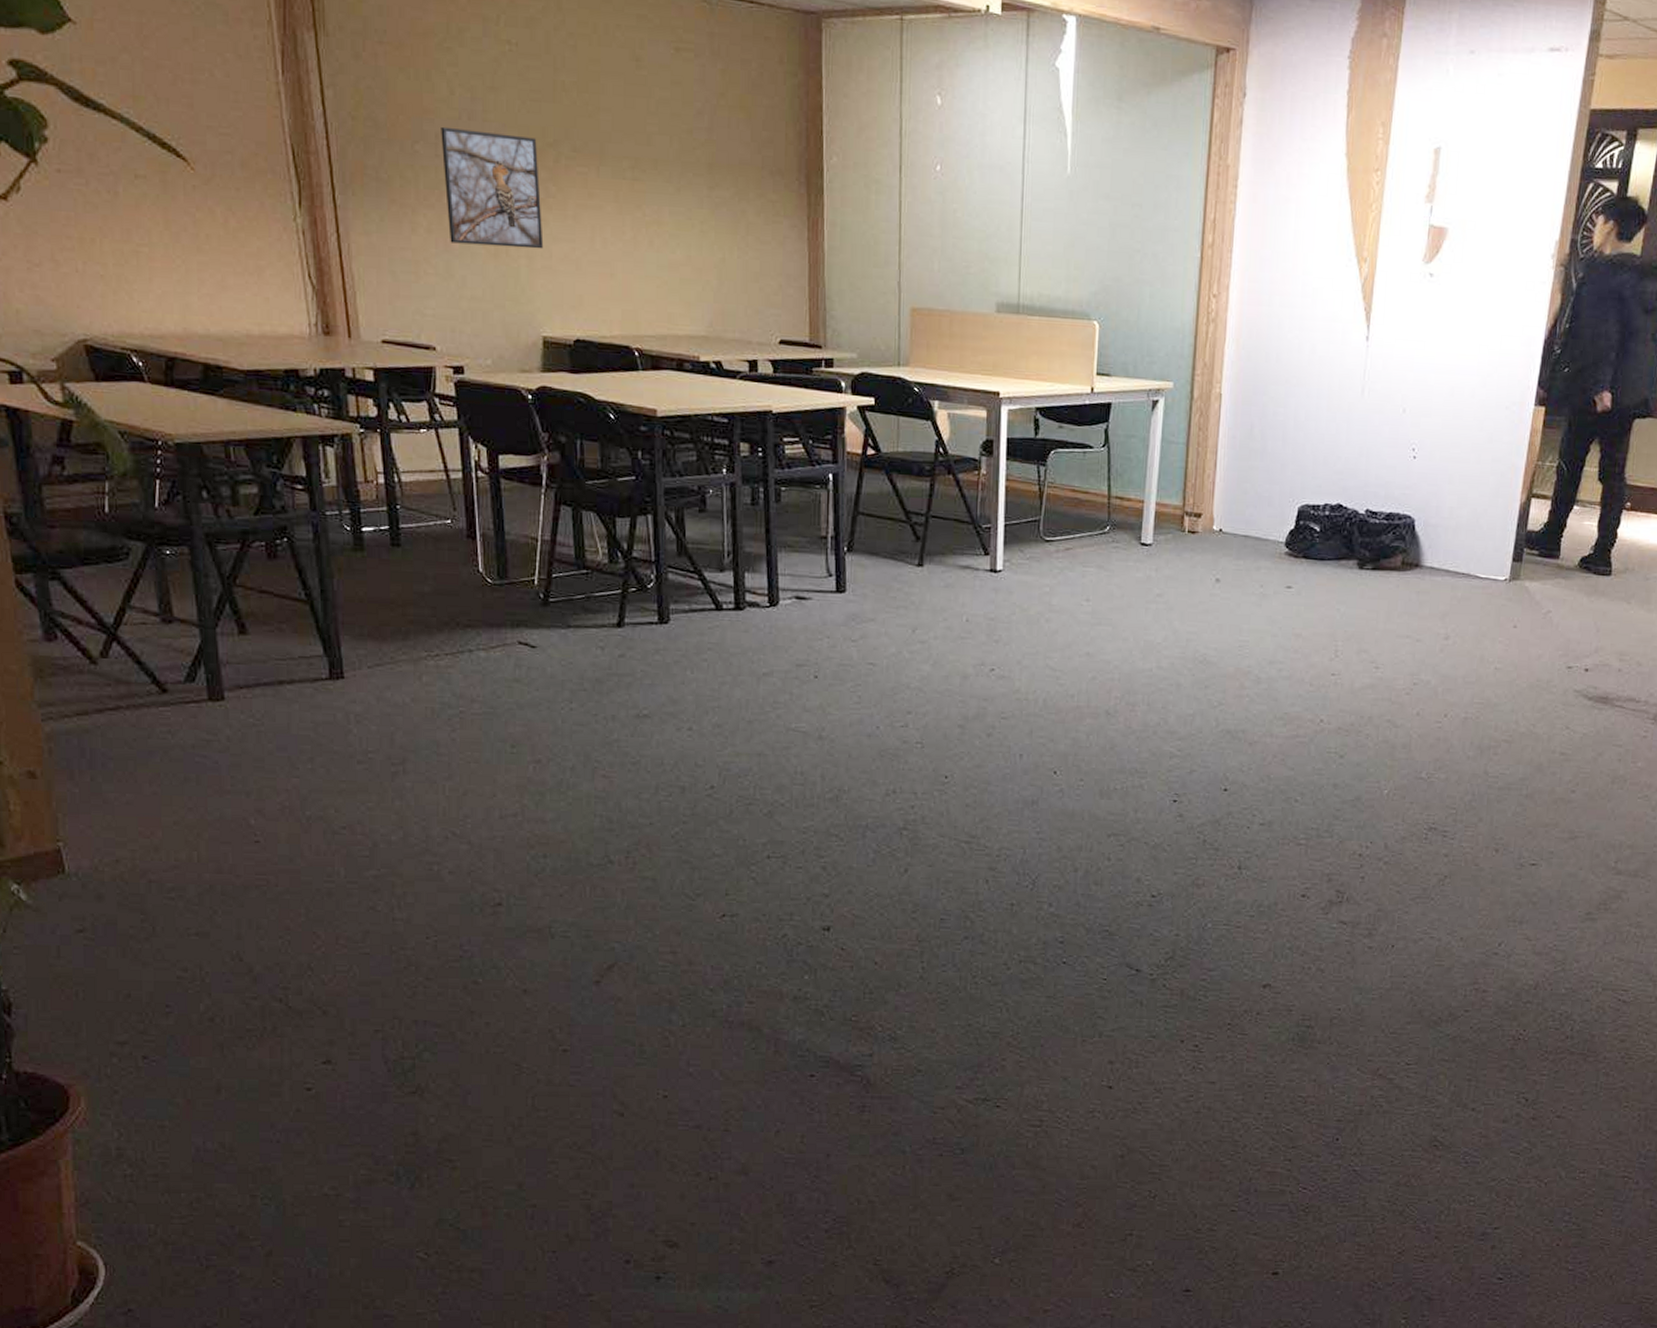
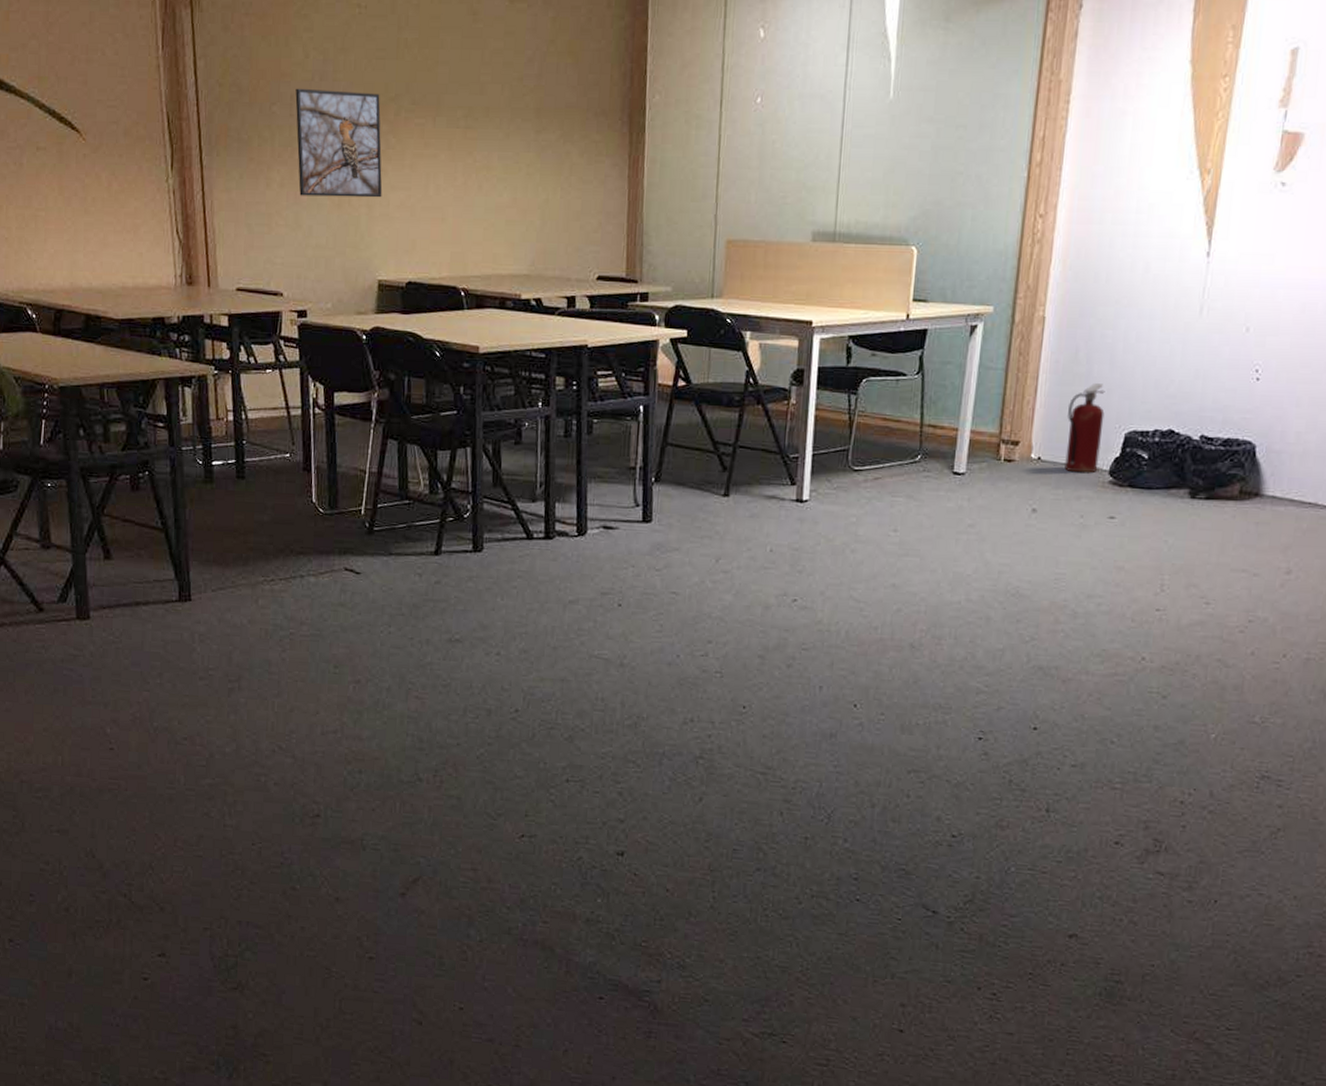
fire extinguisher: none [1244,459,1279,545] -> present [1064,383,1105,473]

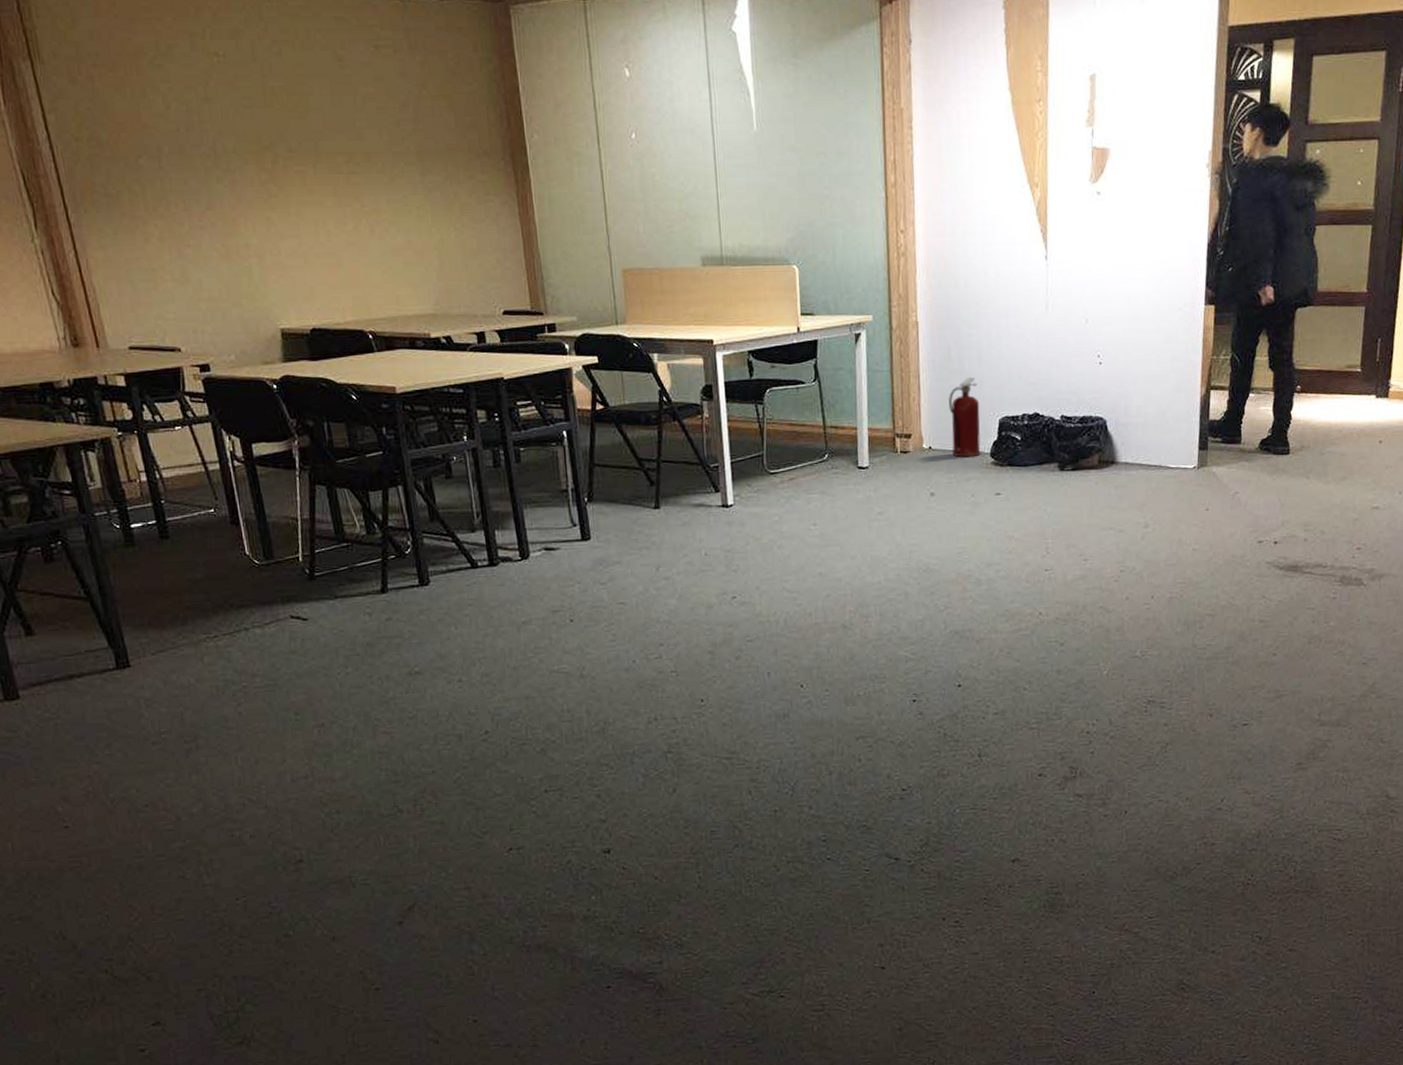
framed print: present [295,88,383,198] -> none [161,140,272,249]

